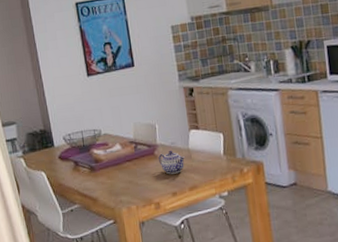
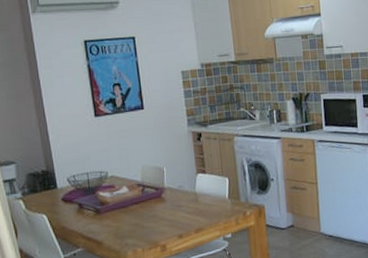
teapot: present [158,150,185,175] -> none [166,193,191,217]

